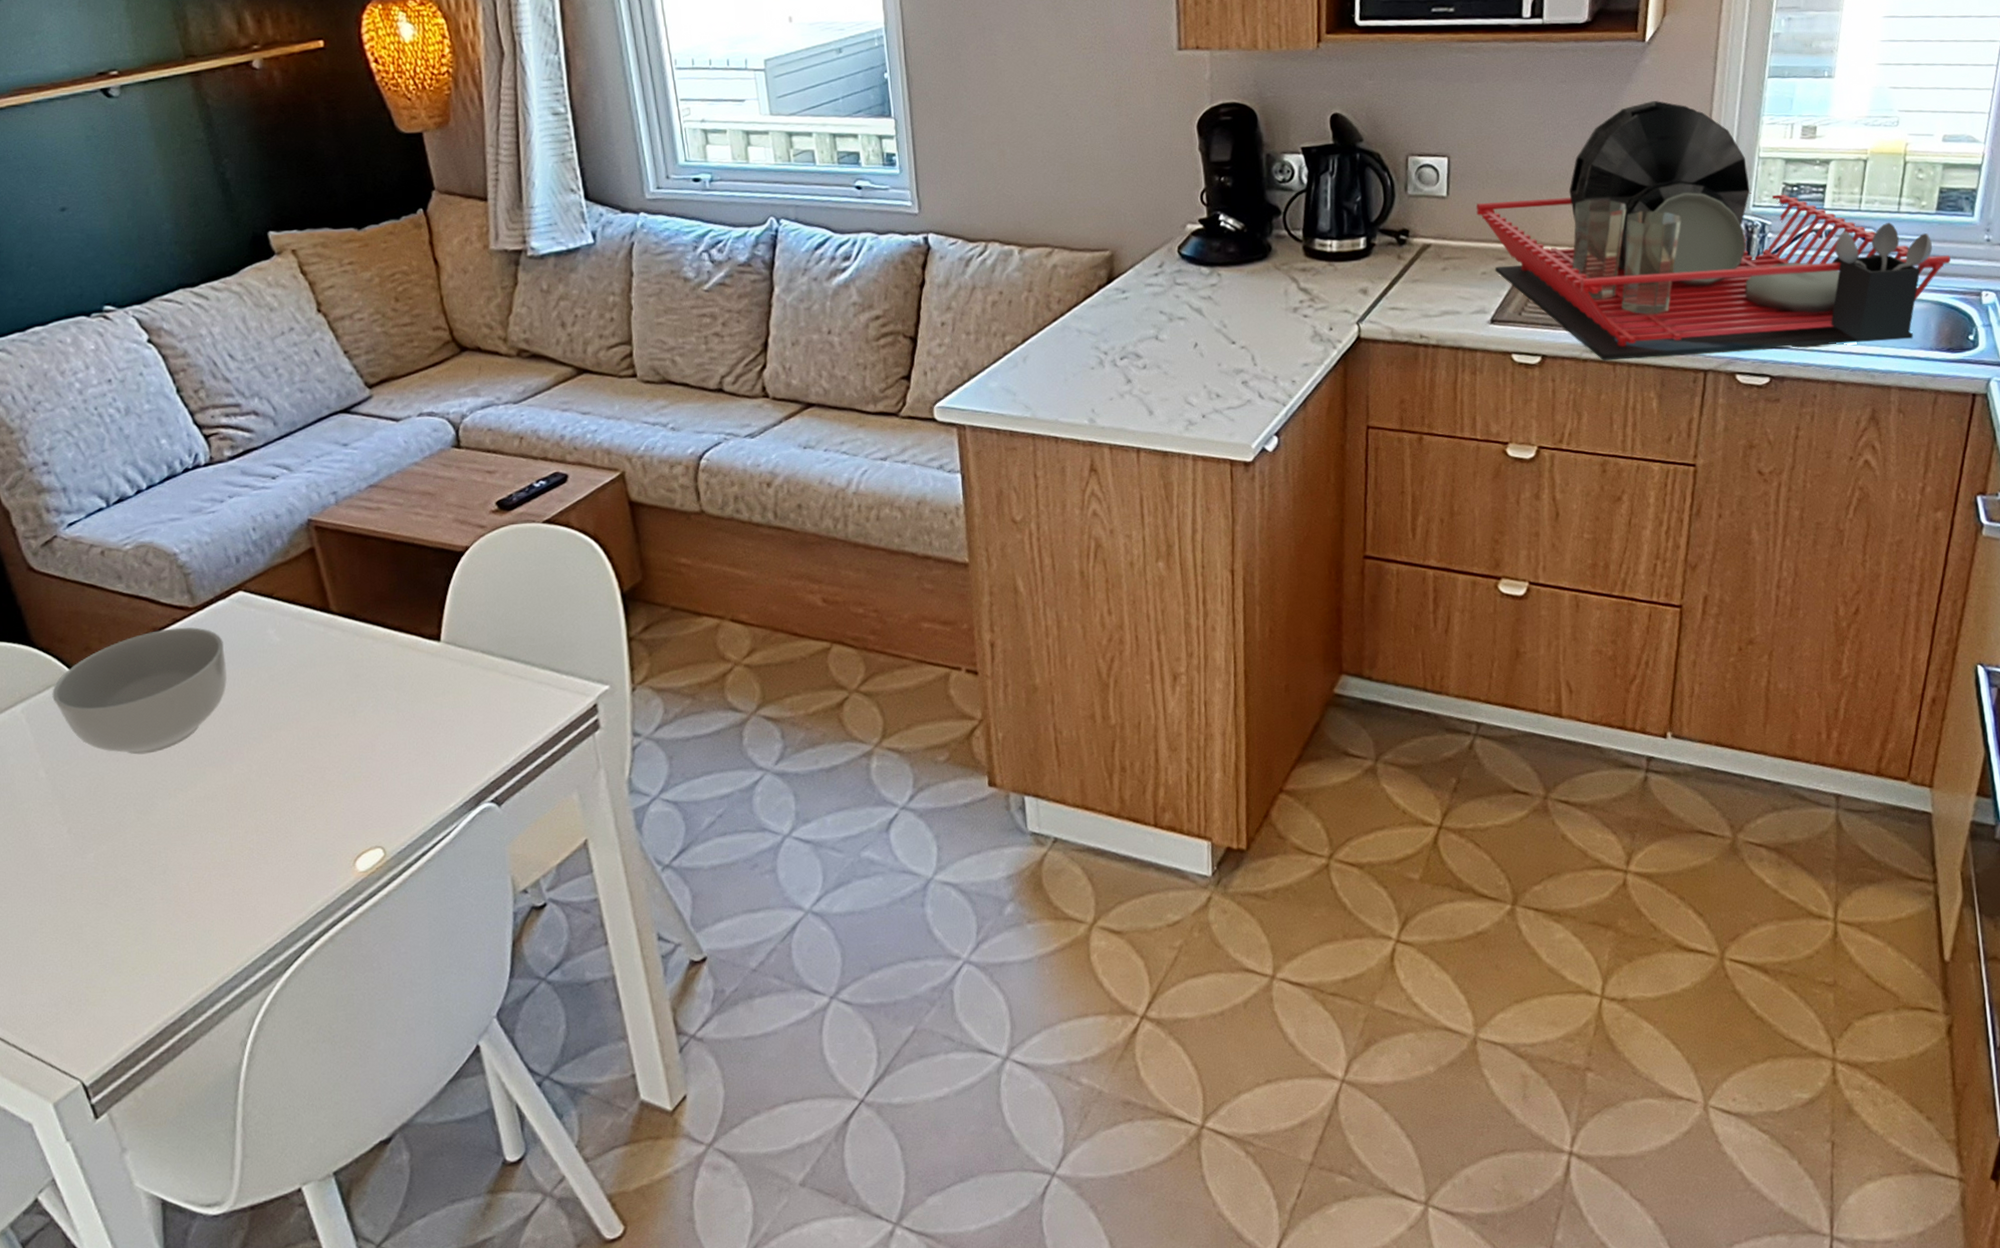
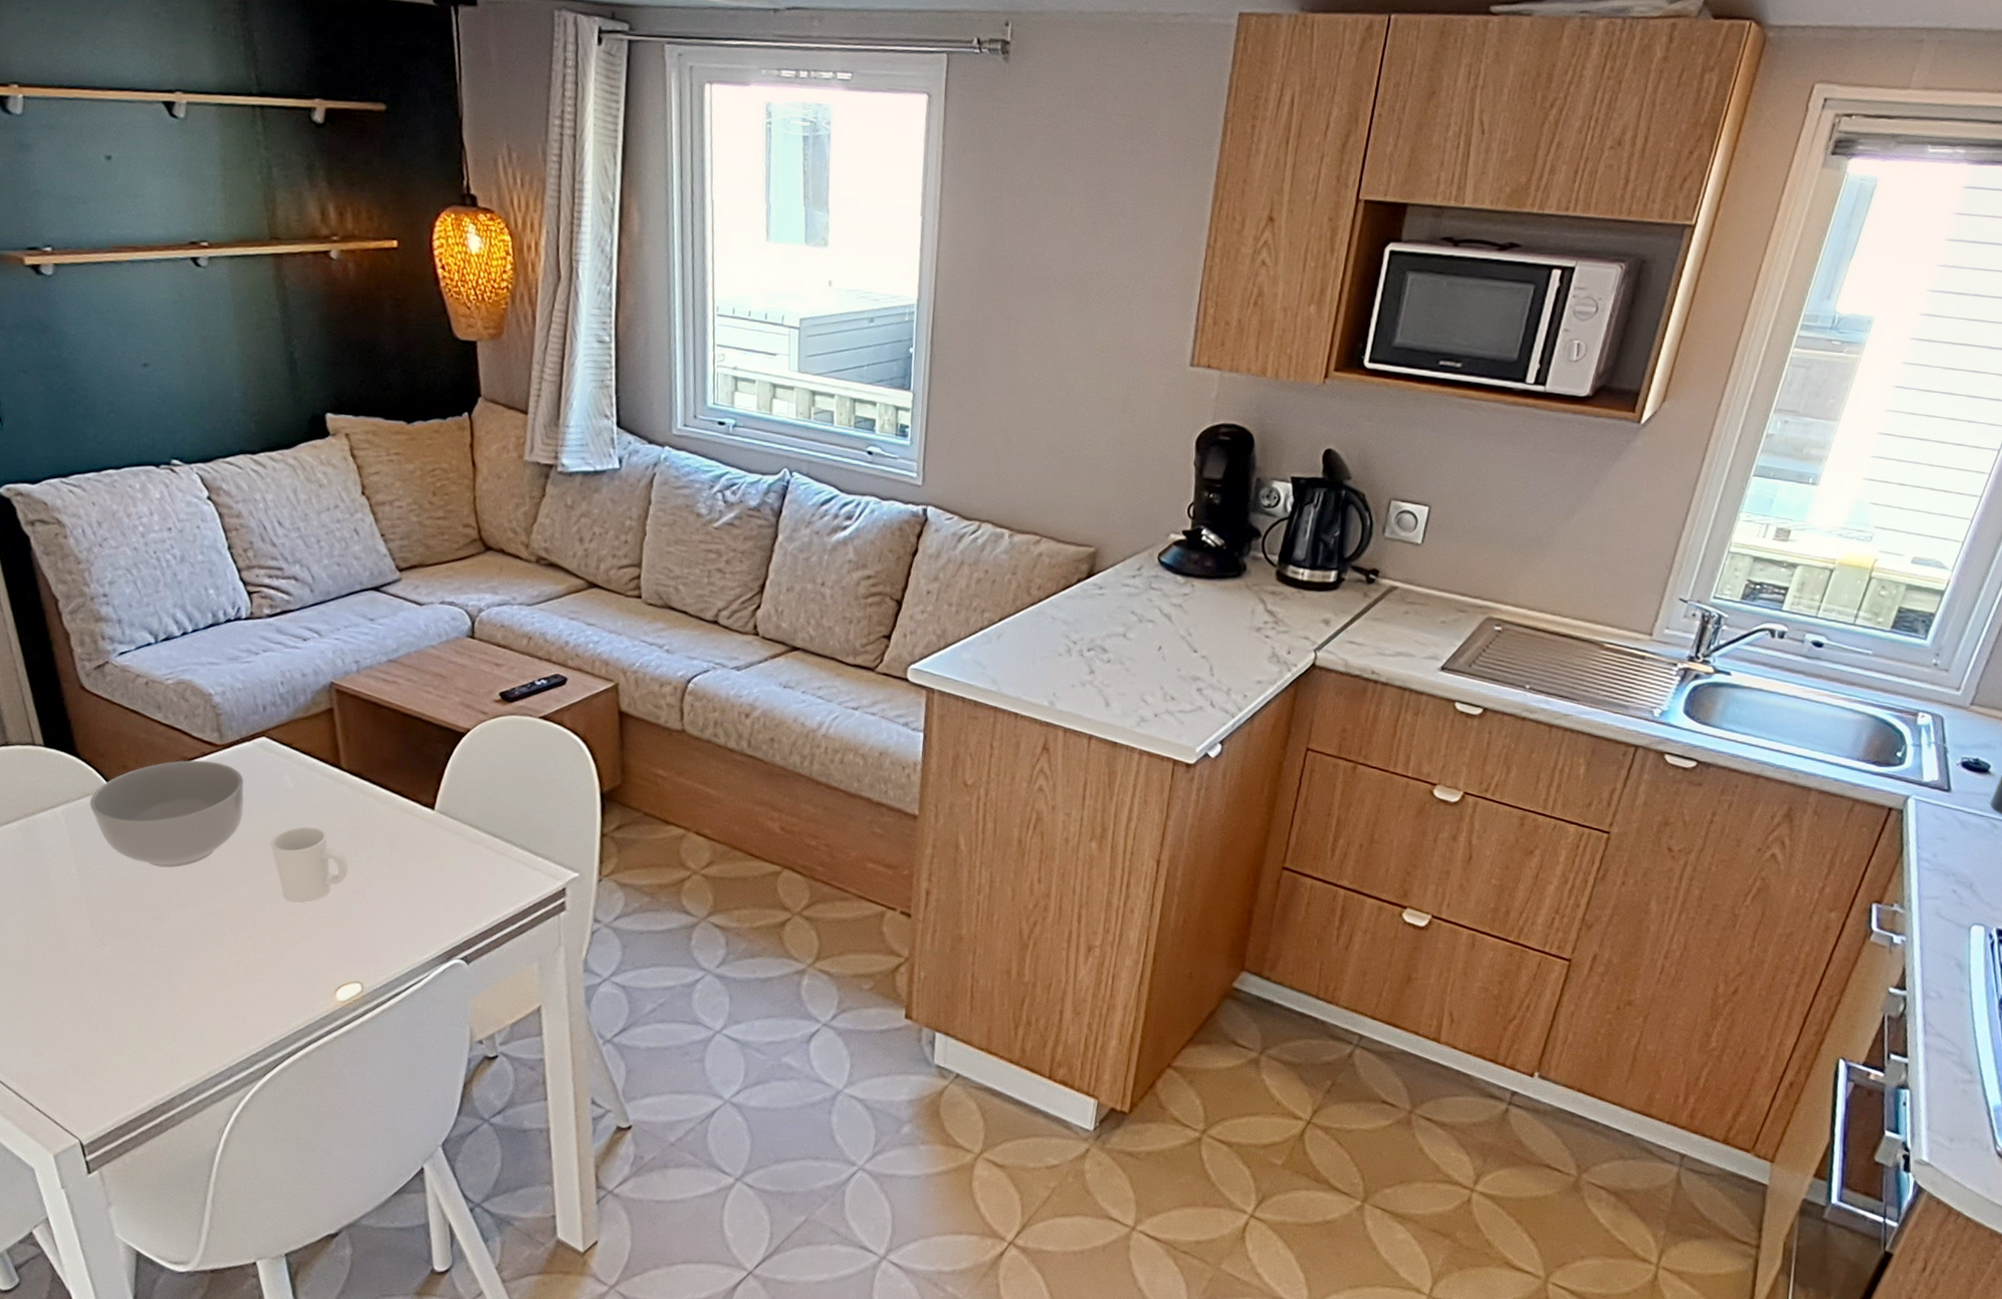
mug: none [262,682,353,770] -> present [271,826,348,904]
dish rack: present [1476,101,1951,360] -> none [1446,482,1895,747]

